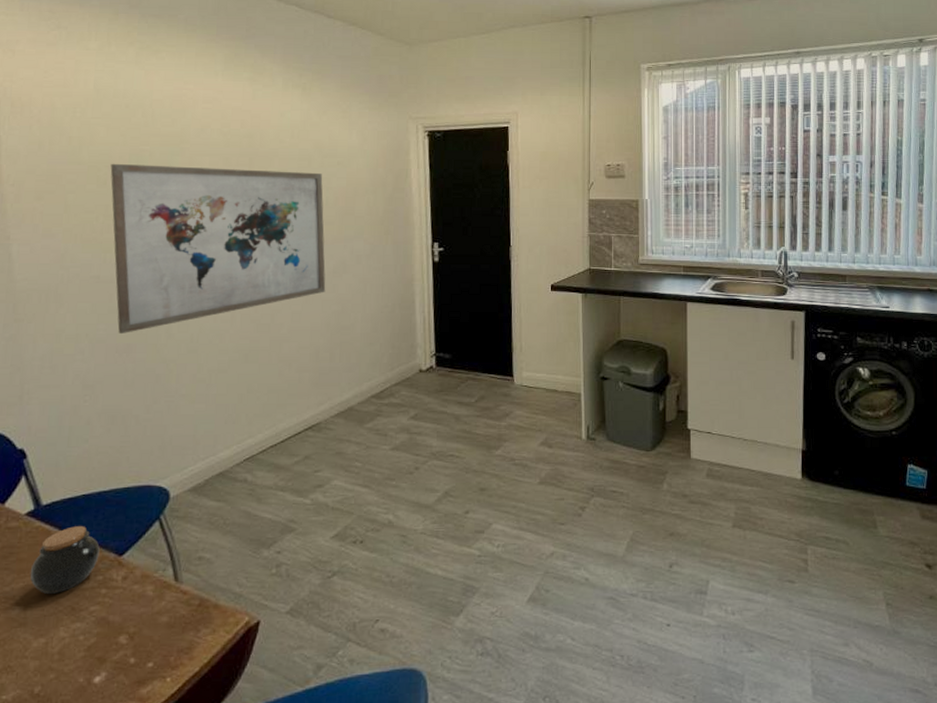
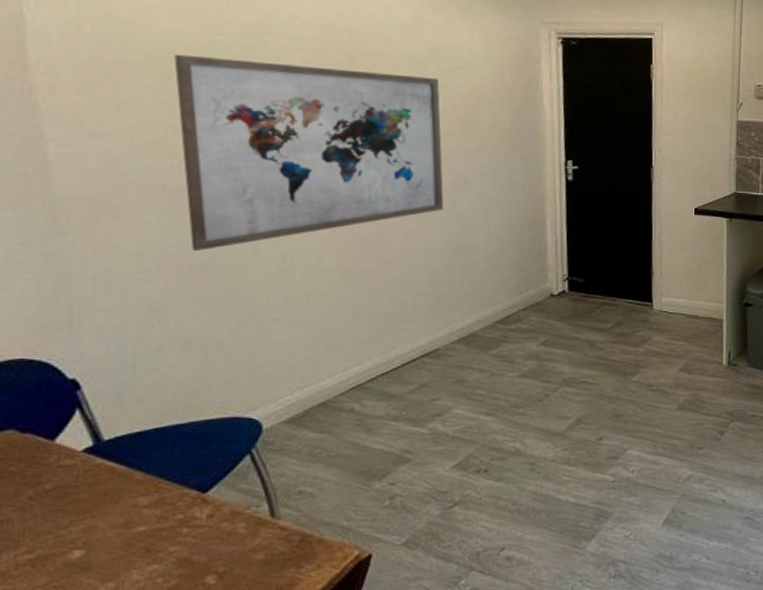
jar: present [30,526,100,594] -> none [91,462,178,536]

